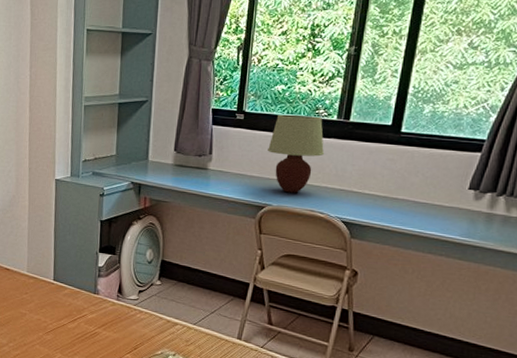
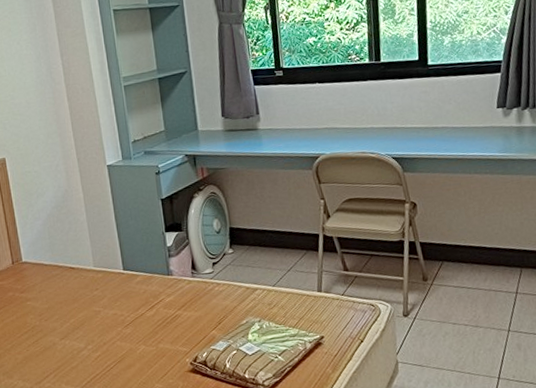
table lamp: present [268,114,325,193] -> none [311,62,364,140]

